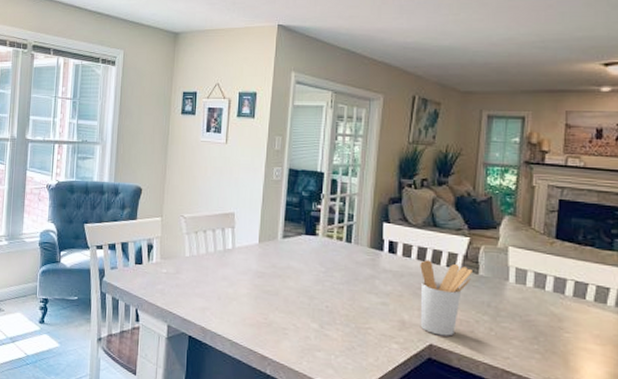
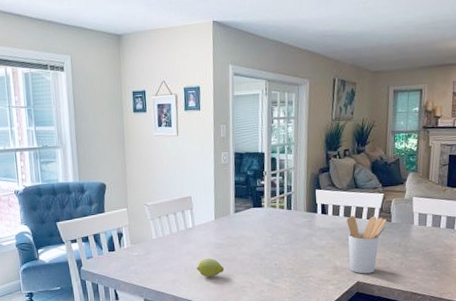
fruit: none [232,288,265,311] -> present [197,258,225,277]

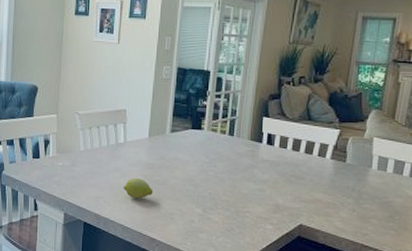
utensil holder: present [347,216,387,274] -> none [292,150,341,217]

